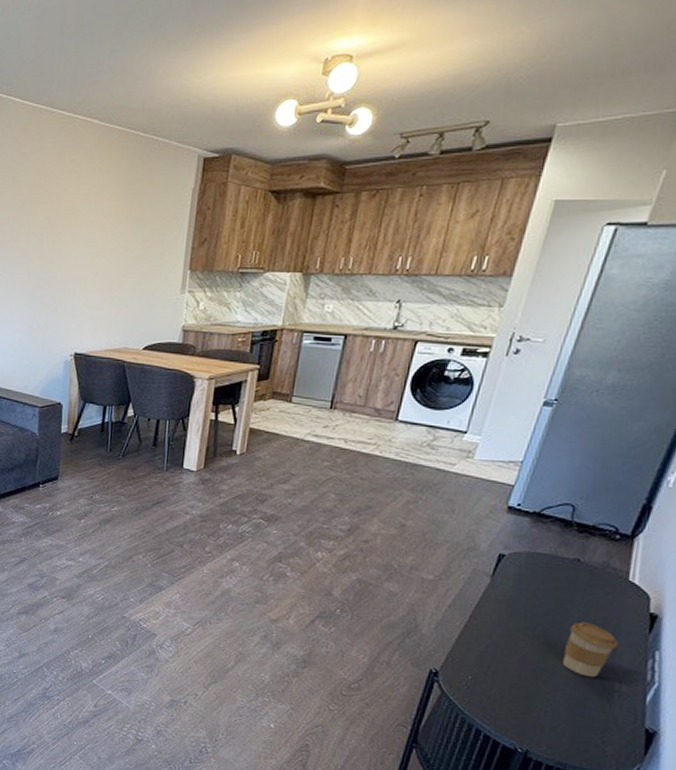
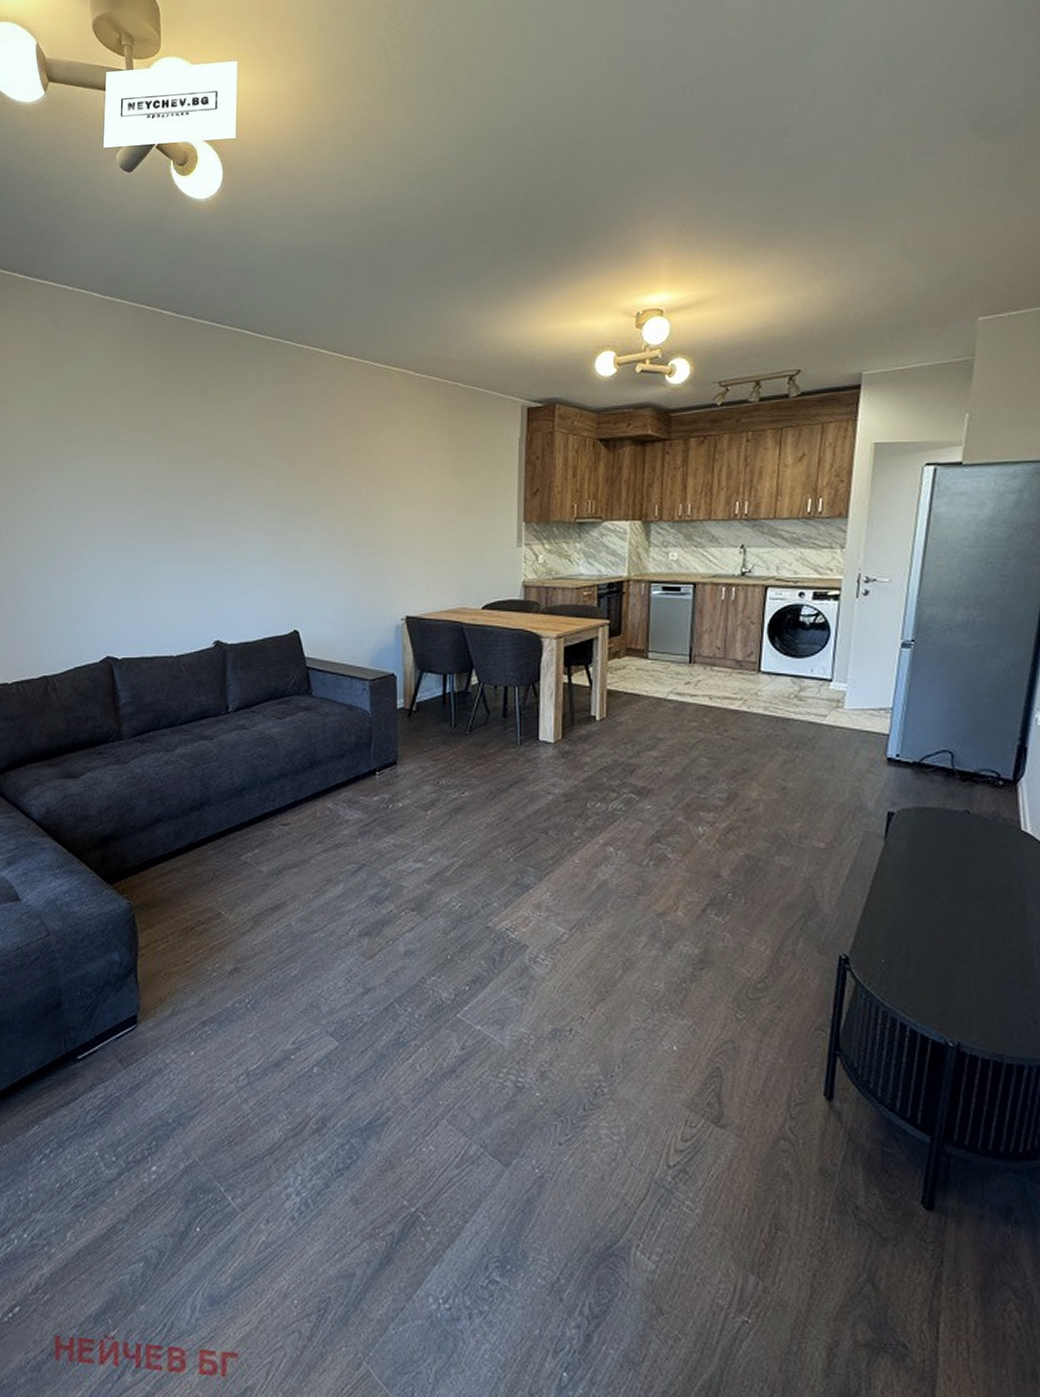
coffee cup: present [563,622,619,678] -> none [974,882,1026,947]

